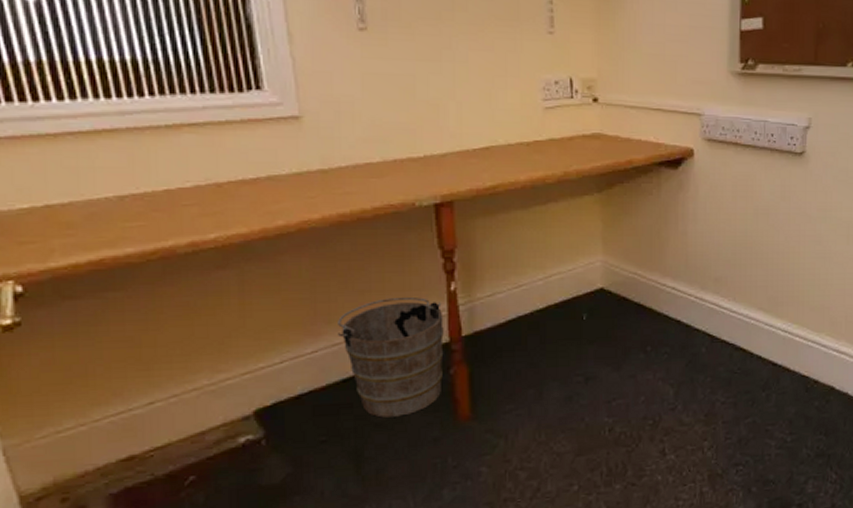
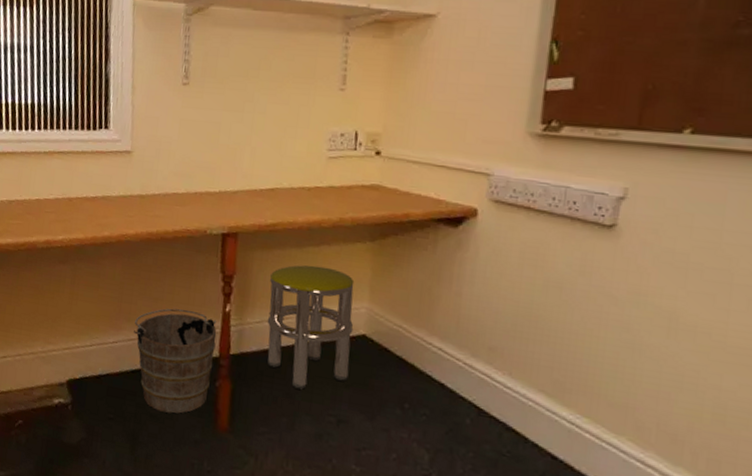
stool: none [497,225,591,357] -> present [267,265,355,390]

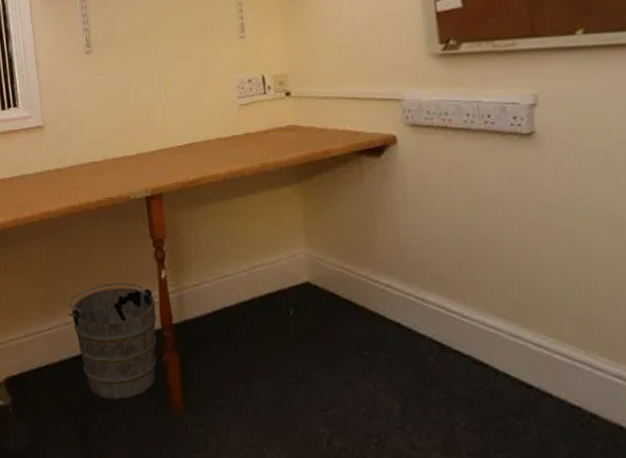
stool: present [267,265,355,390] -> none [202,216,299,351]

